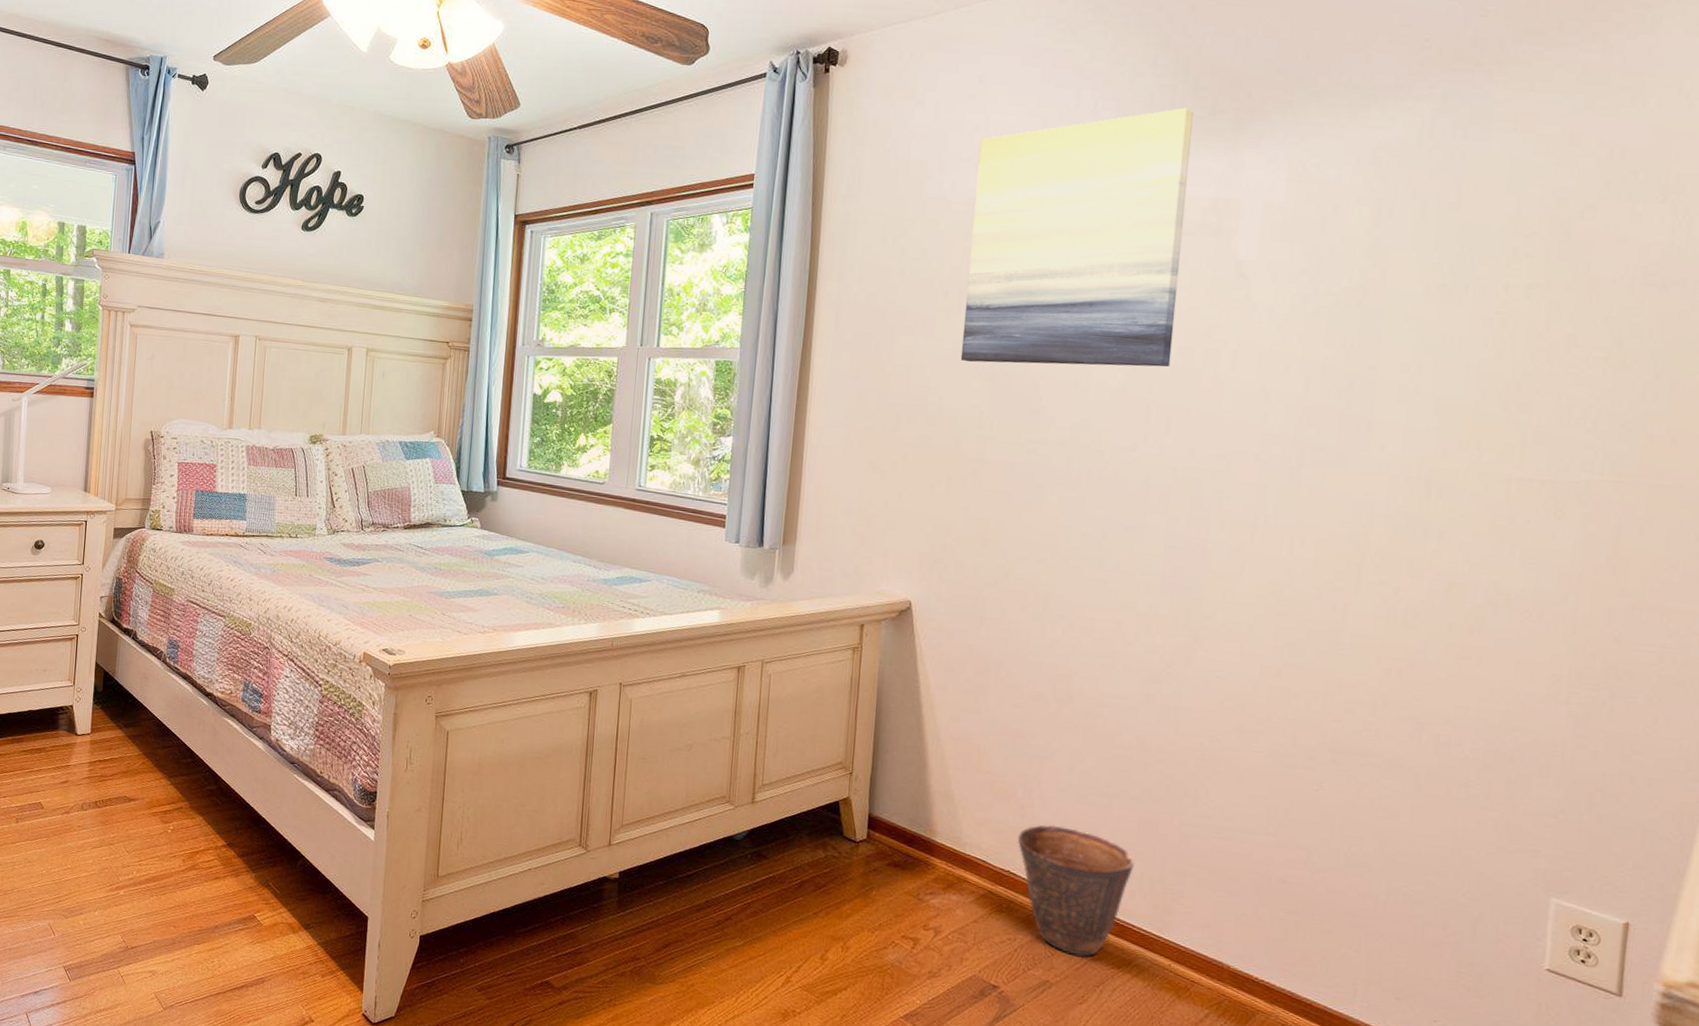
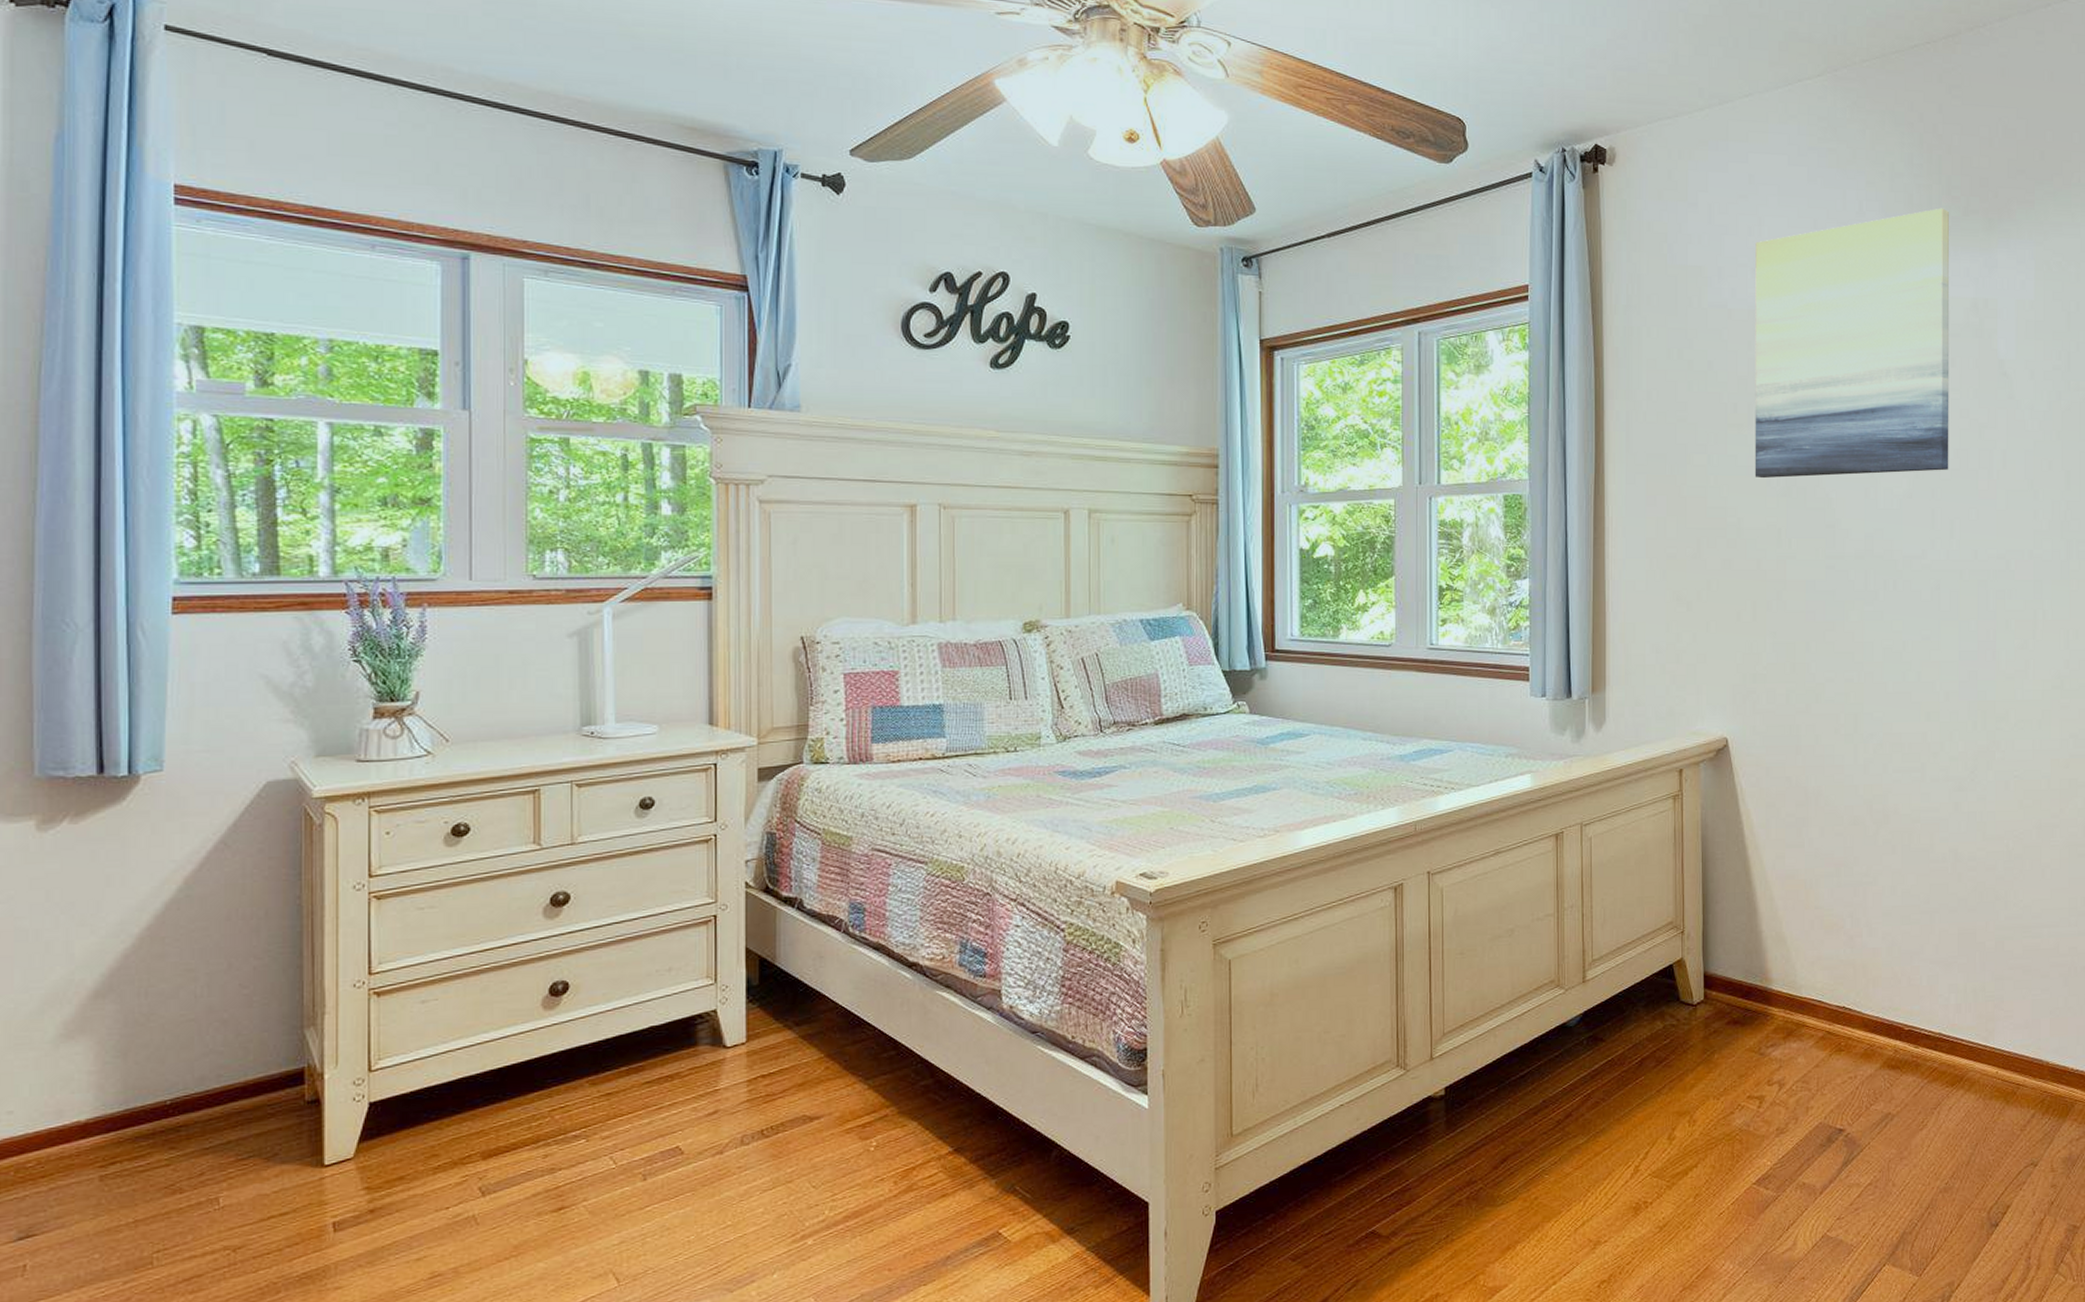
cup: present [1017,824,1136,957] -> none [1849,950,1959,1081]

